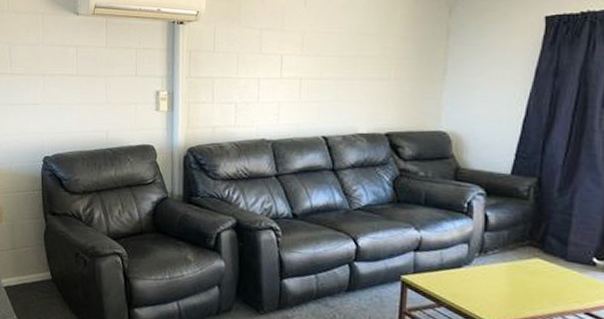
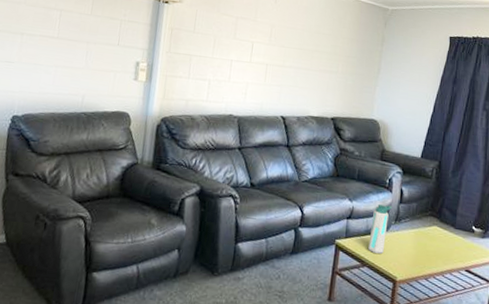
water bottle: none [445,232,475,292] -> present [368,203,393,254]

